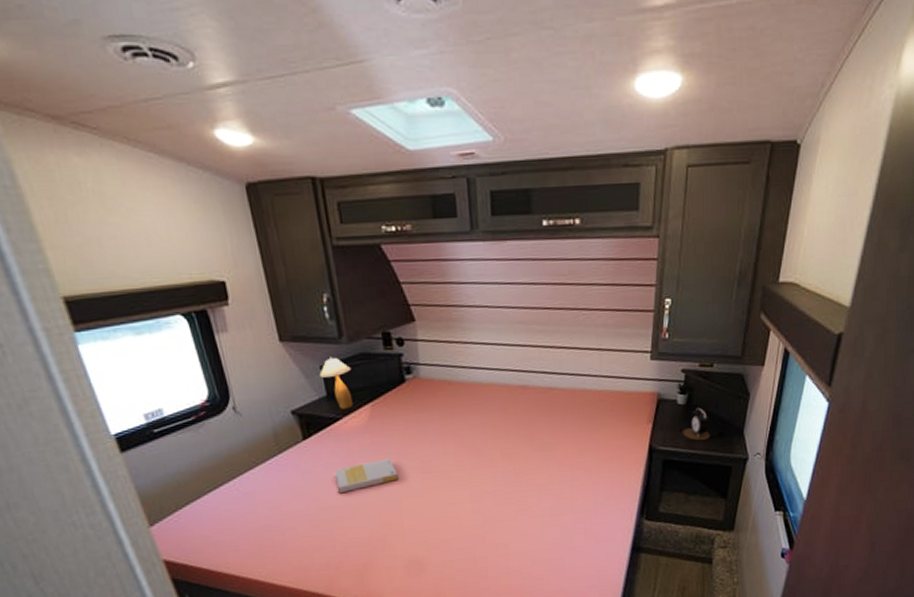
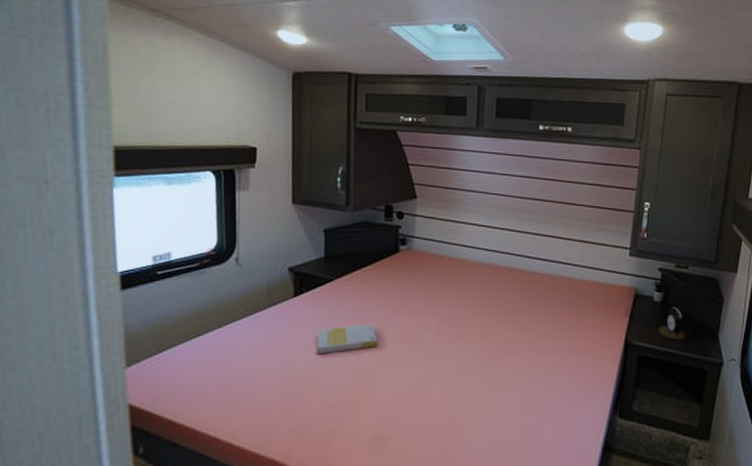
table lamp: present [319,355,353,409] -> none [322,221,352,271]

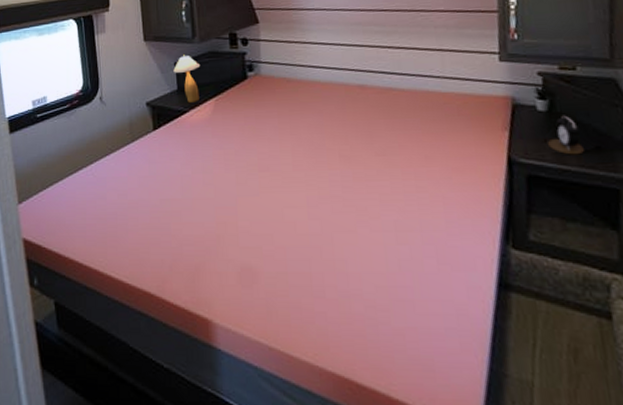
book: present [316,323,377,355] -> none [177,153,236,186]
table lamp: none [322,221,352,271] -> present [173,53,201,103]

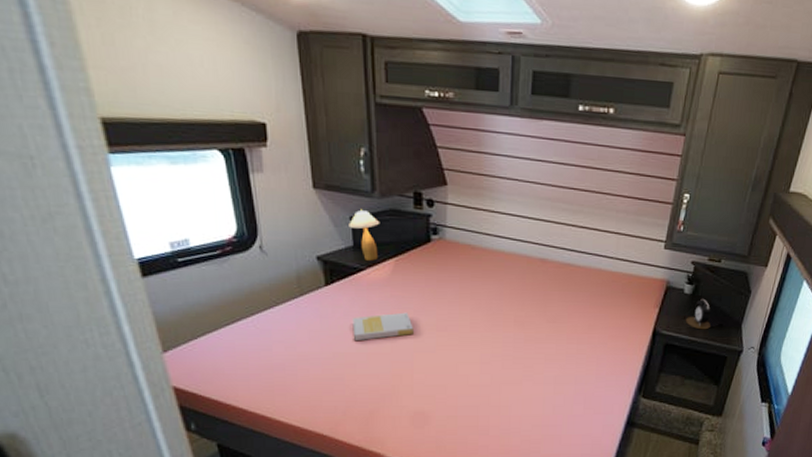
book: none [177,153,236,186] -> present [352,312,413,342]

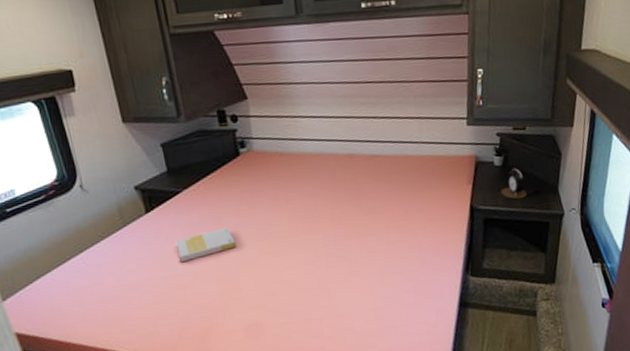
table lamp: present [349,208,380,261] -> none [160,134,192,183]

